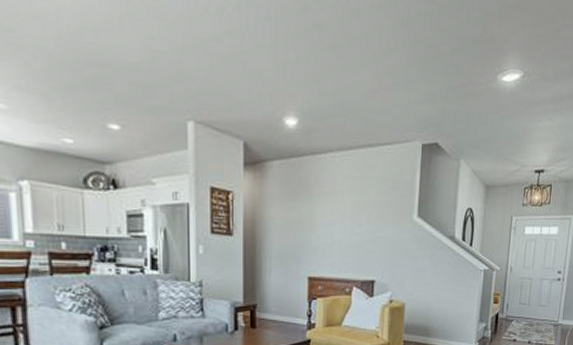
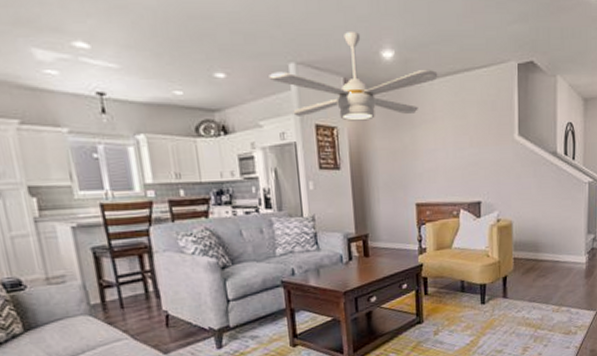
ceiling fan: none [166,95,341,188] -> present [269,32,438,121]

